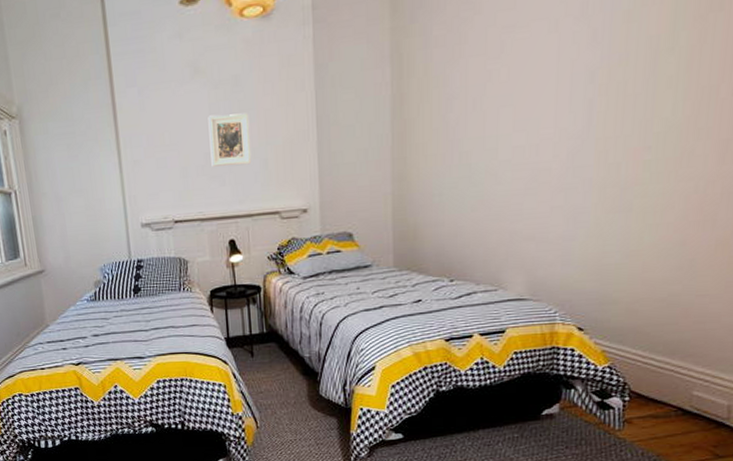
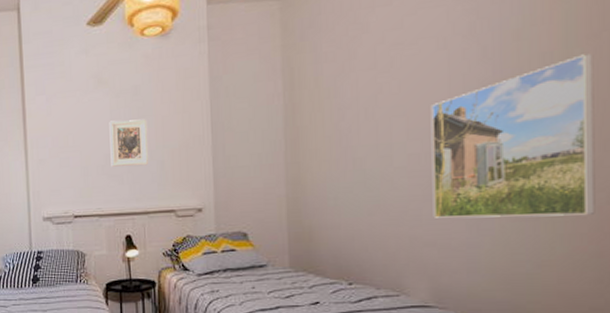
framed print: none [533,37,699,212] -> present [430,53,595,218]

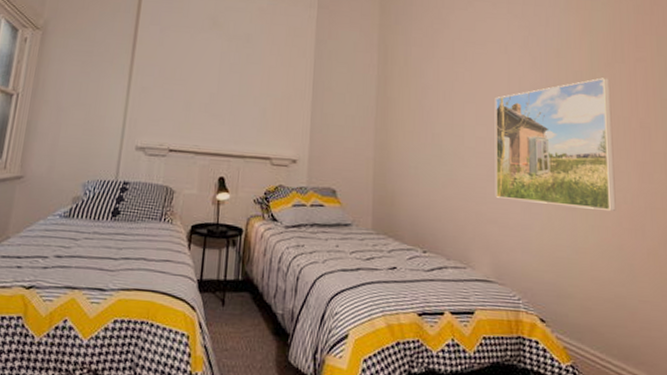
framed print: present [109,119,149,167] -> none [214,62,255,110]

